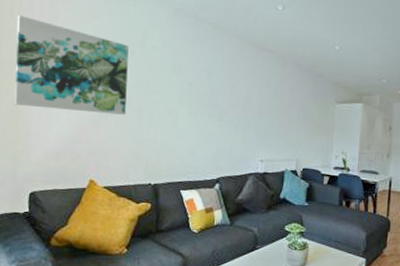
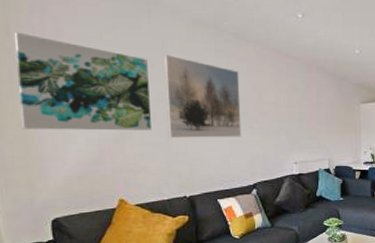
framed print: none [140,42,214,129] -> present [164,55,242,139]

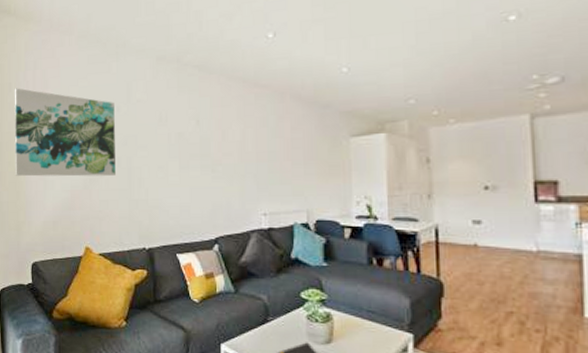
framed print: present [164,55,242,139] -> none [129,96,203,184]

